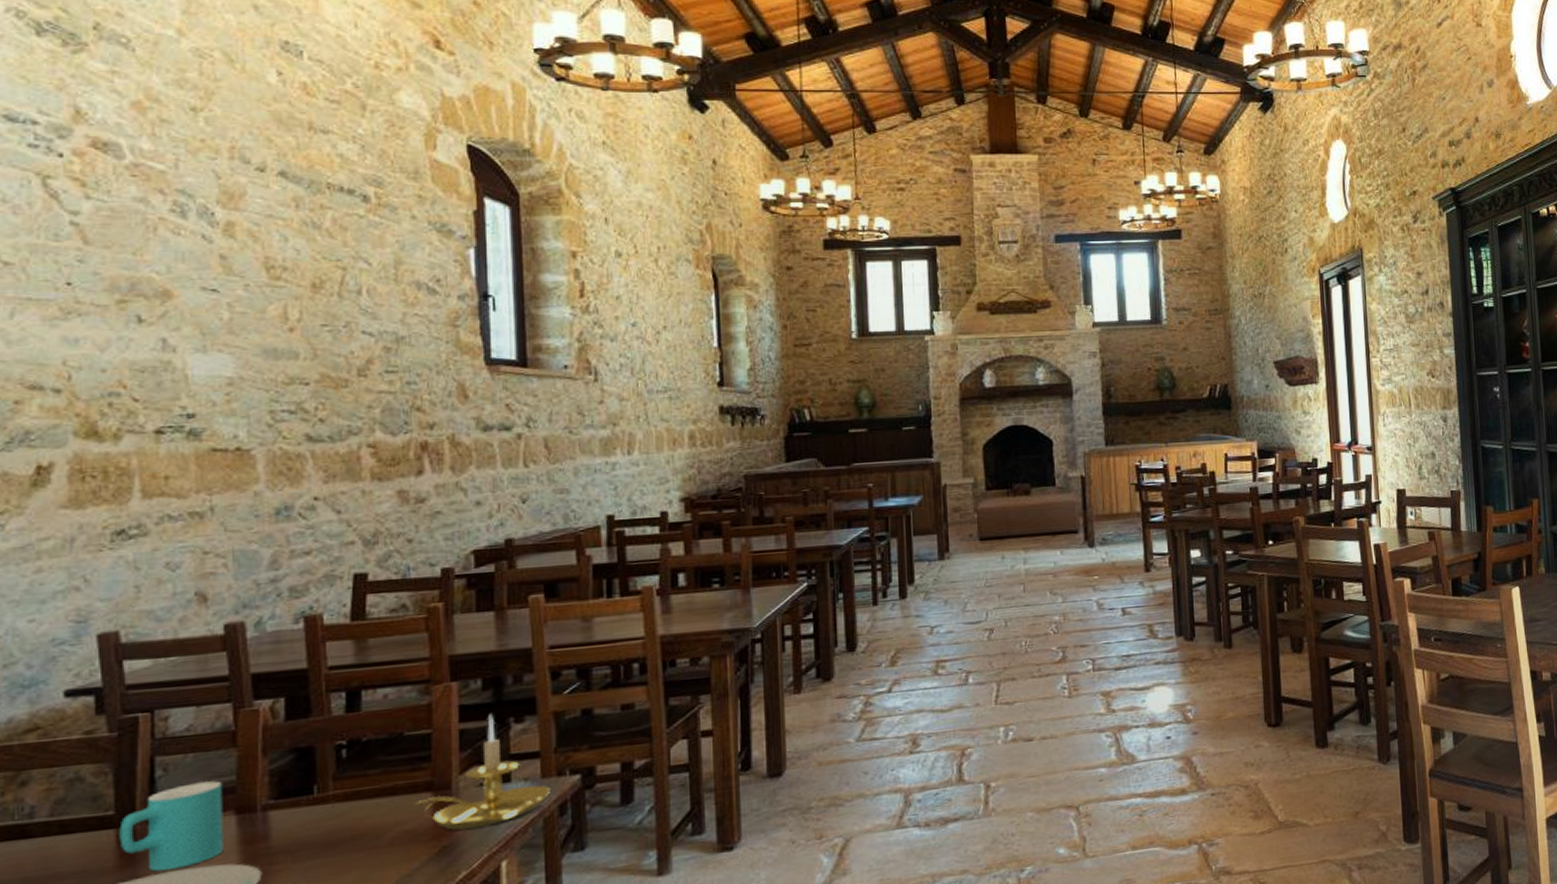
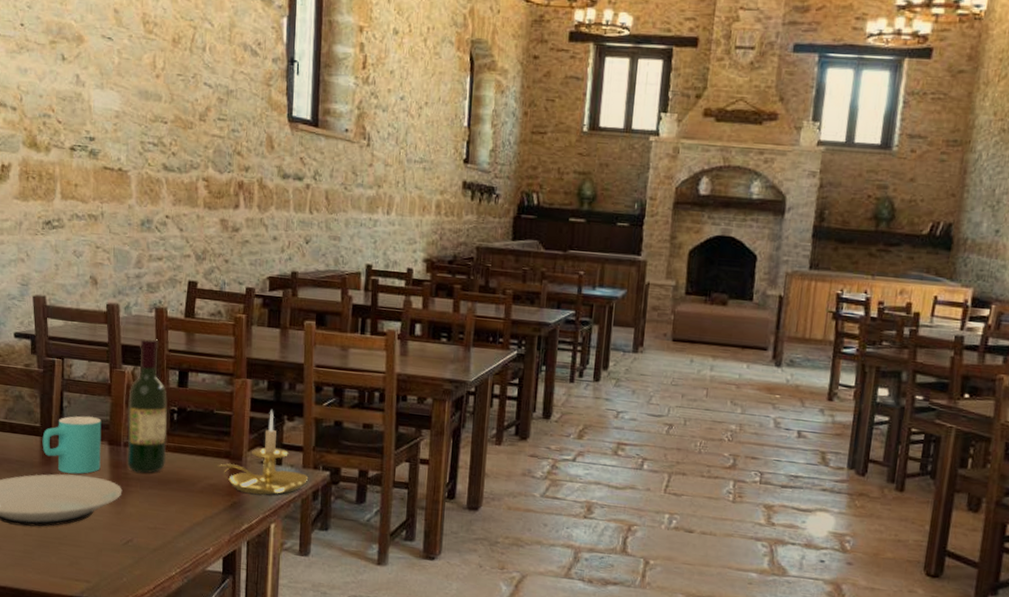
wine bottle: none [266,657,332,843] -> present [127,338,167,474]

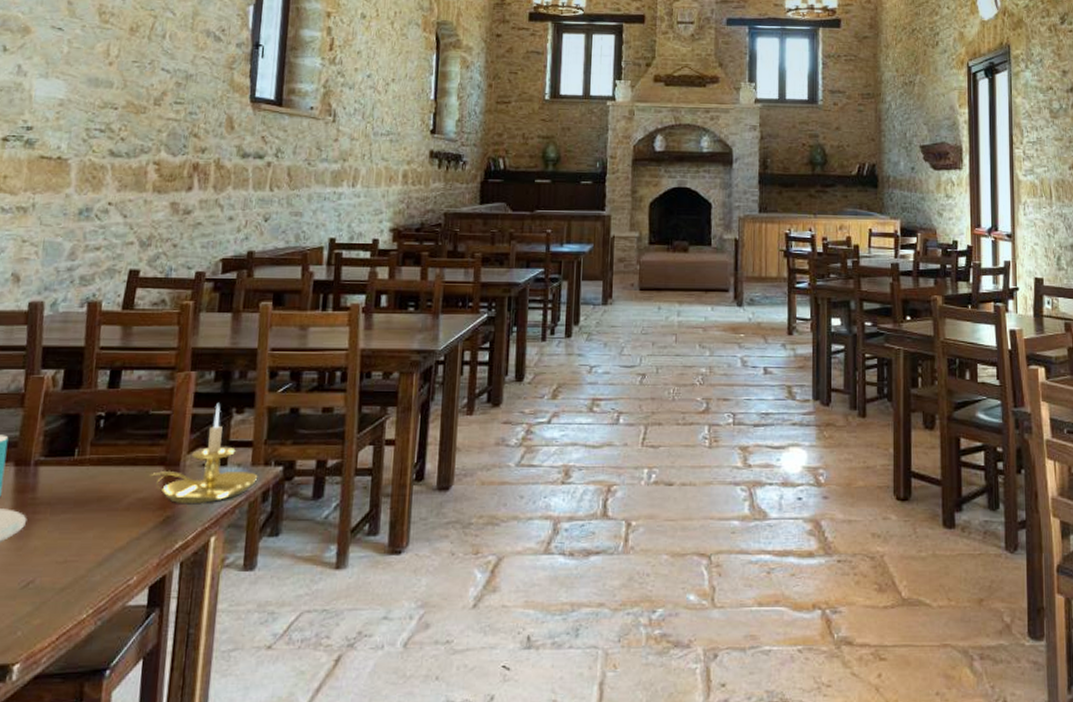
wine bottle: present [127,338,167,474] -> none [36,337,94,495]

